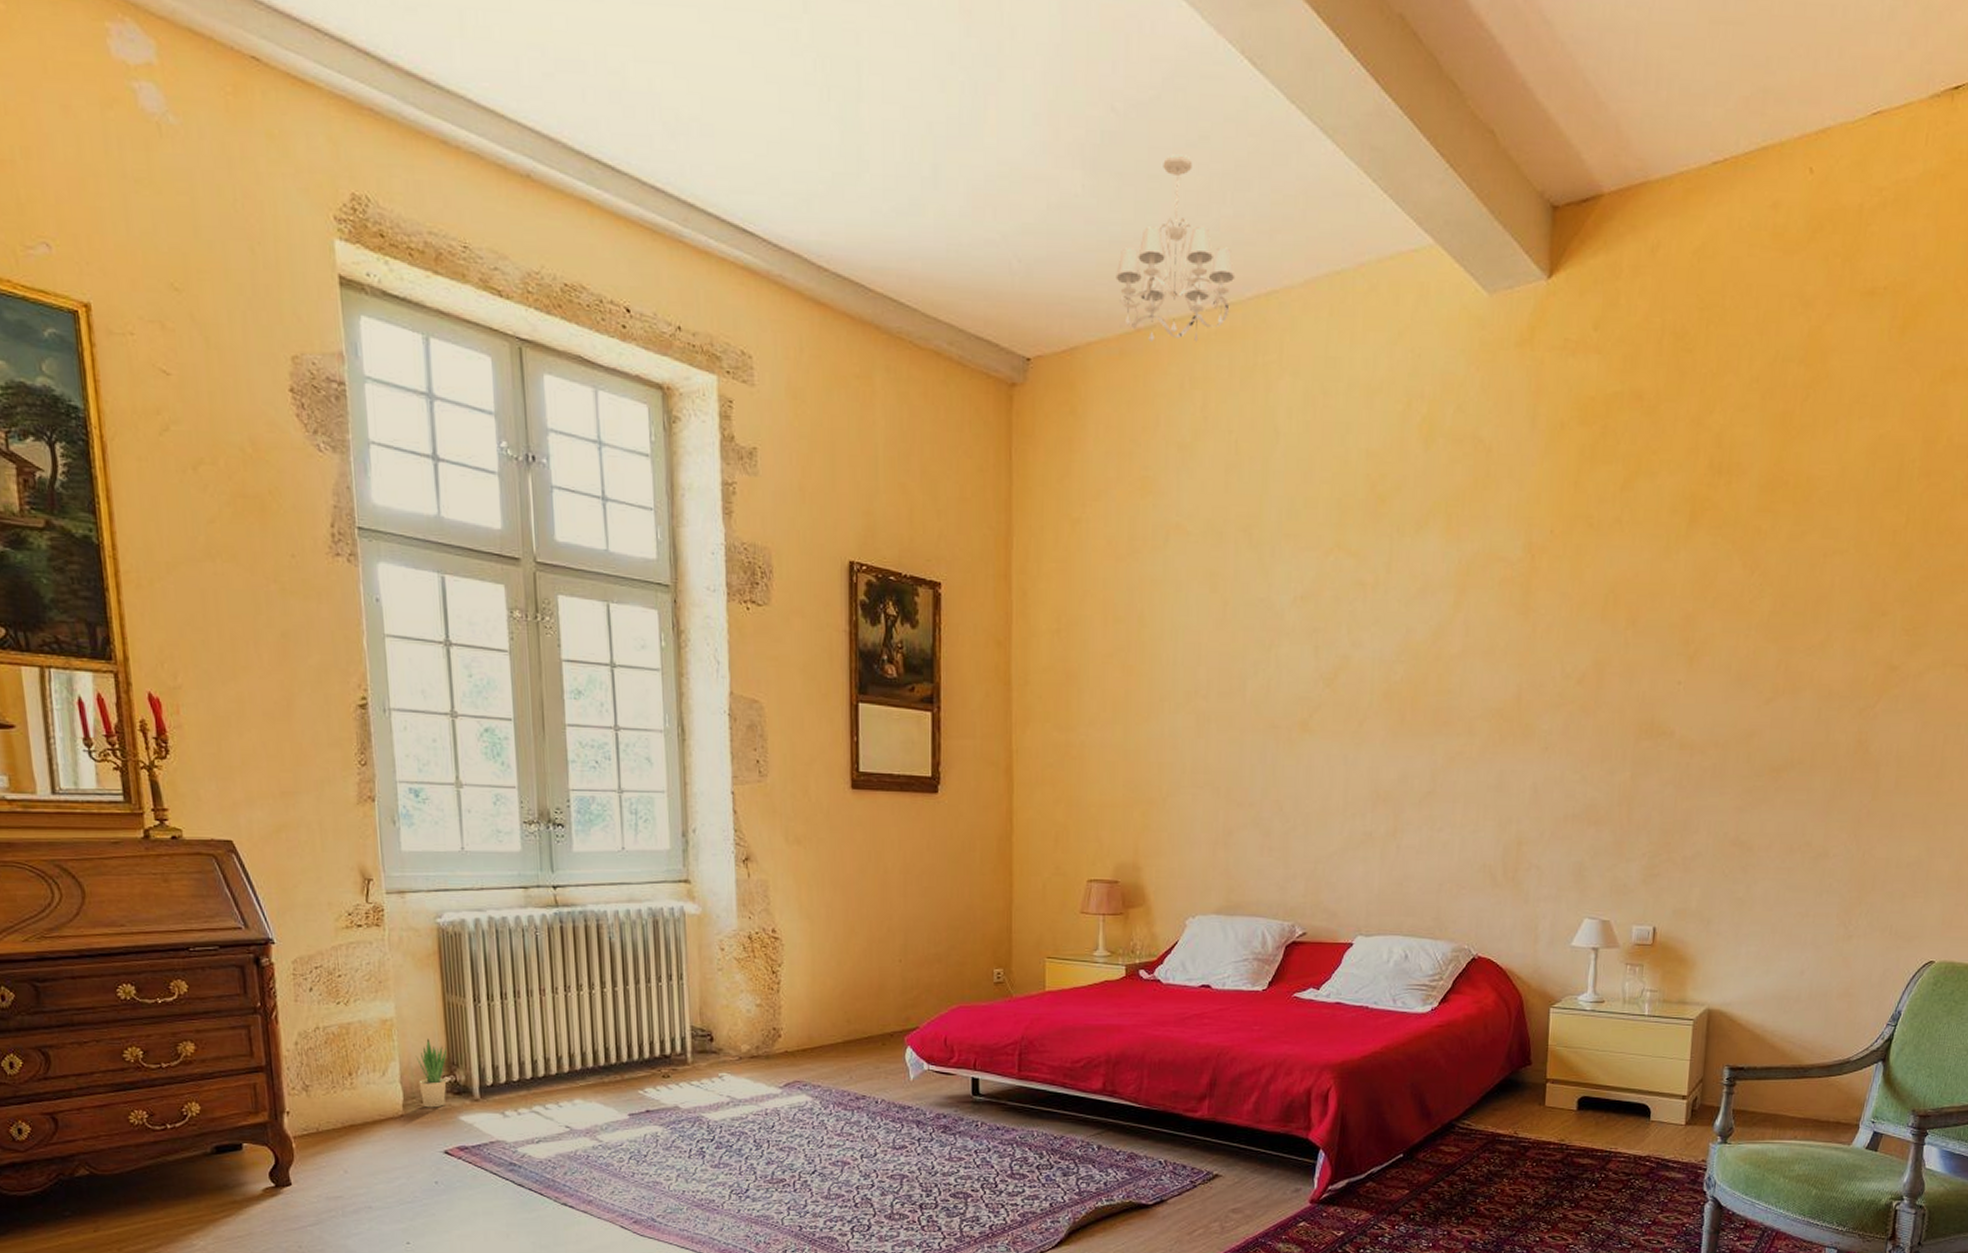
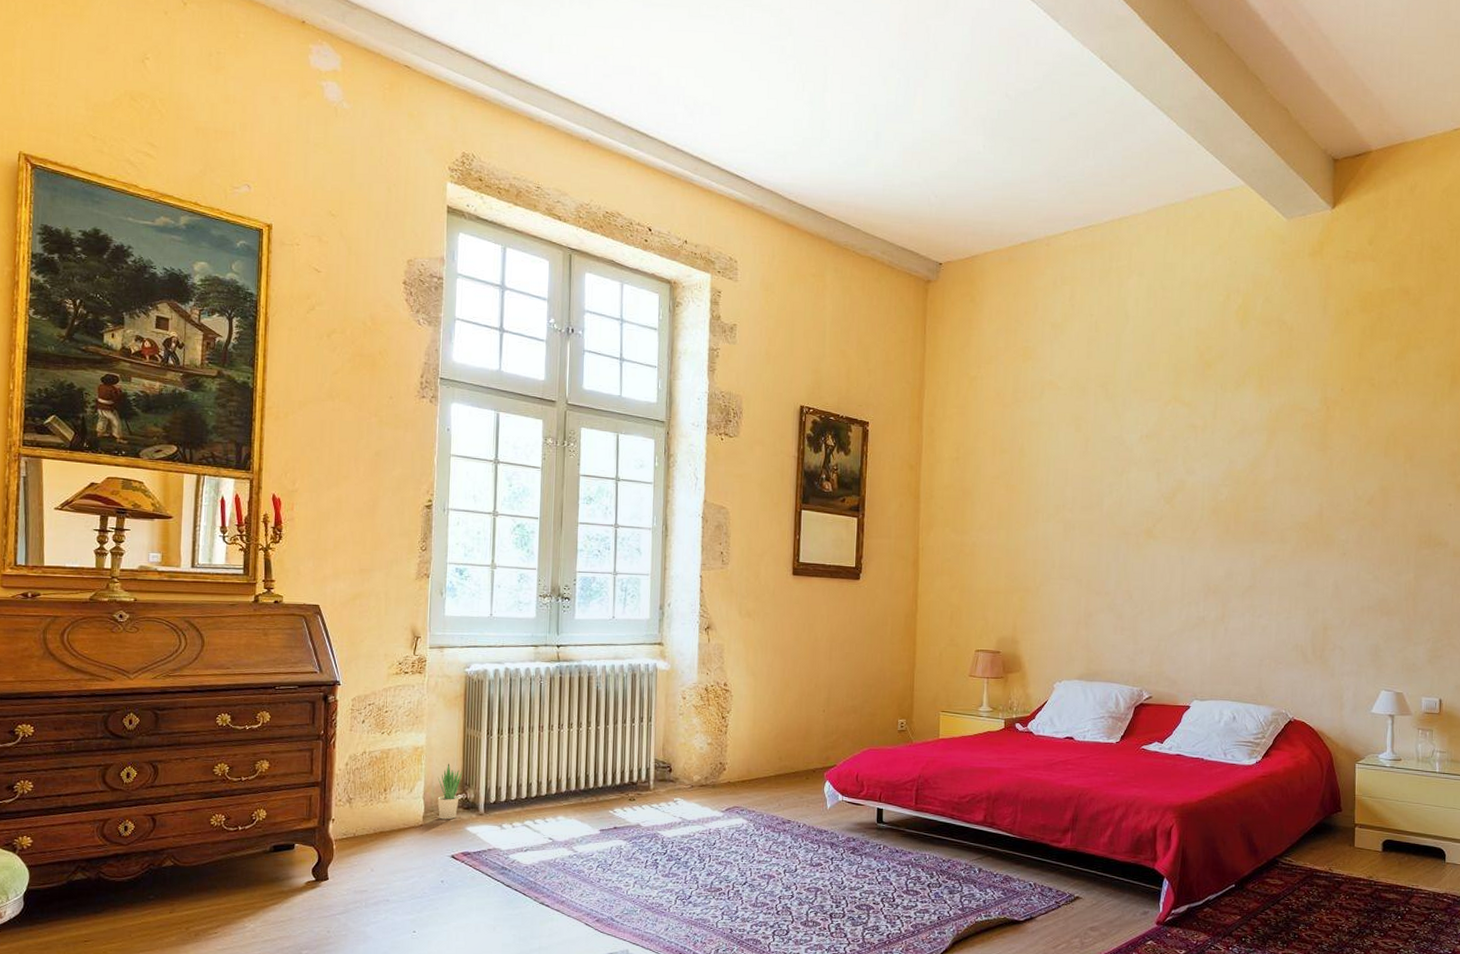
chandelier: present [1116,154,1235,342] -> none [1007,125,1096,252]

